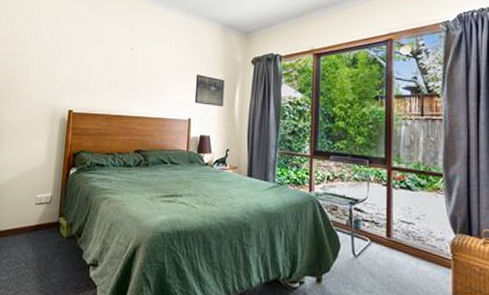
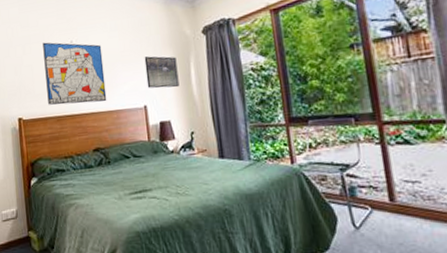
wall art: none [100,44,159,109] -> present [42,42,107,105]

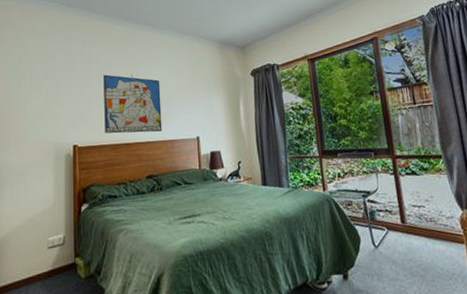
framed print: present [144,56,180,89] -> none [199,92,230,122]

